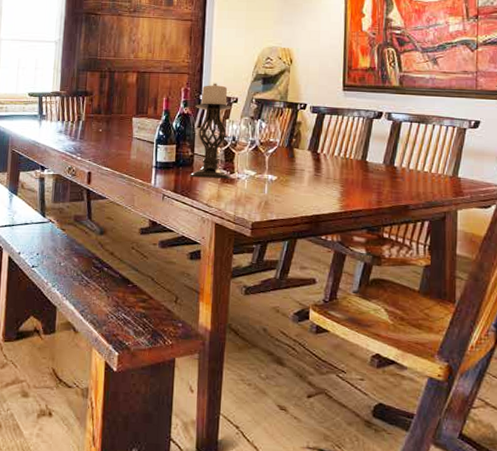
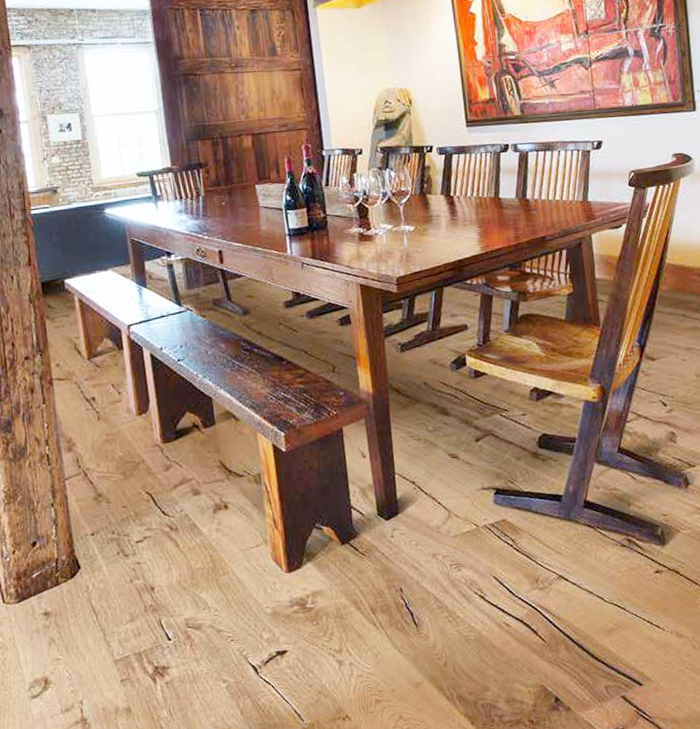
candle holder: present [189,83,232,179] -> none [319,135,369,240]

